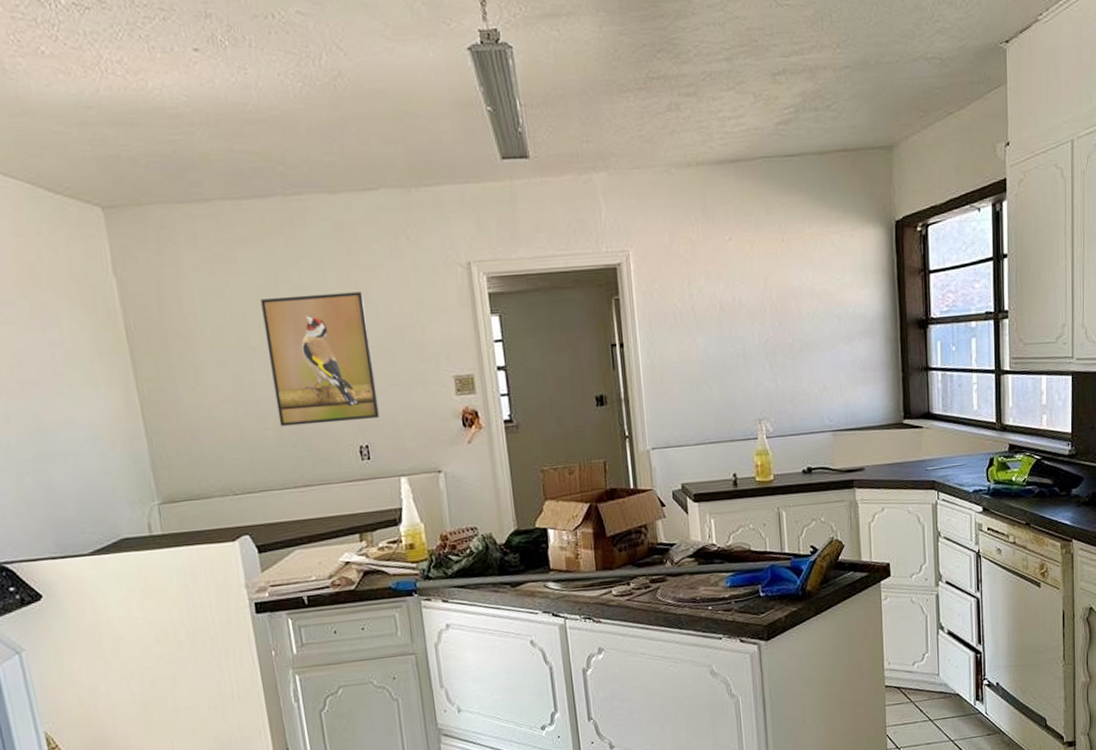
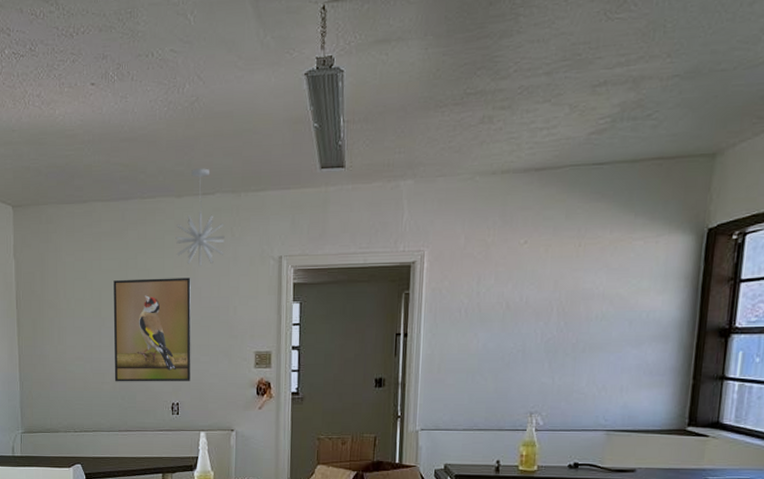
pendant light: none [335,157,400,277] -> present [175,167,225,266]

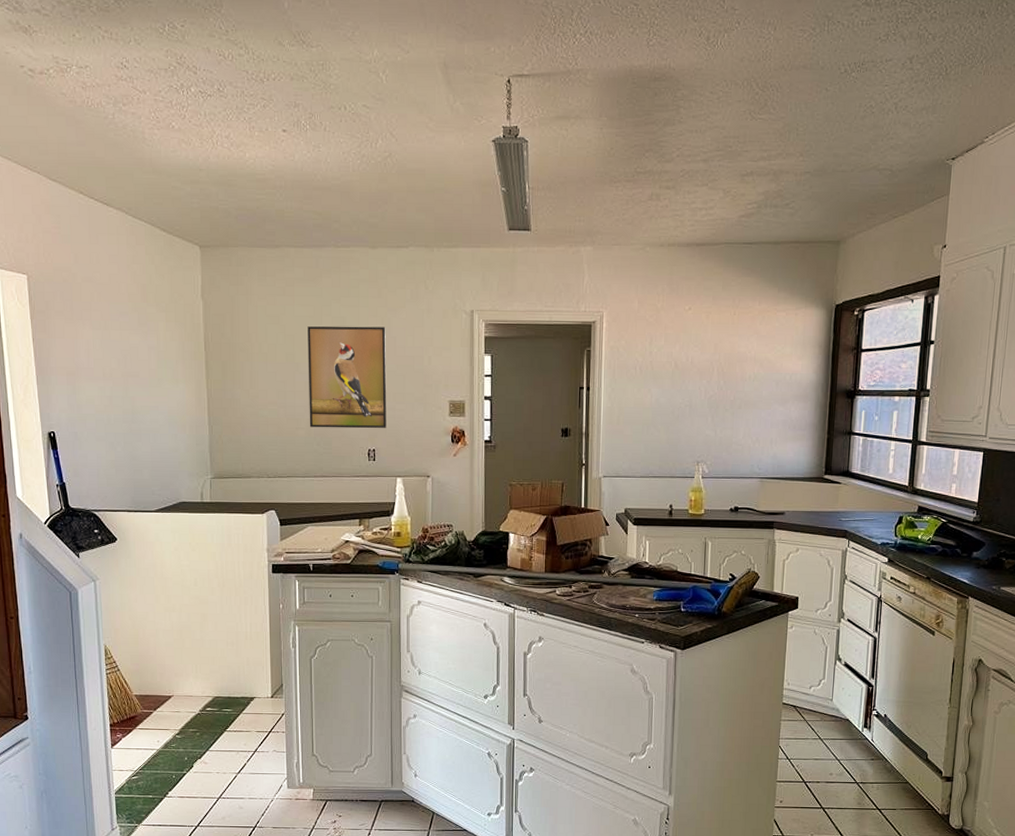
pendant light: present [175,167,225,266] -> none [370,220,419,316]

